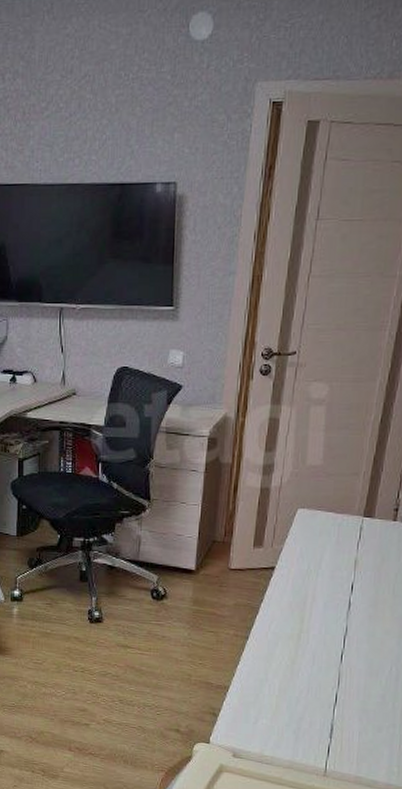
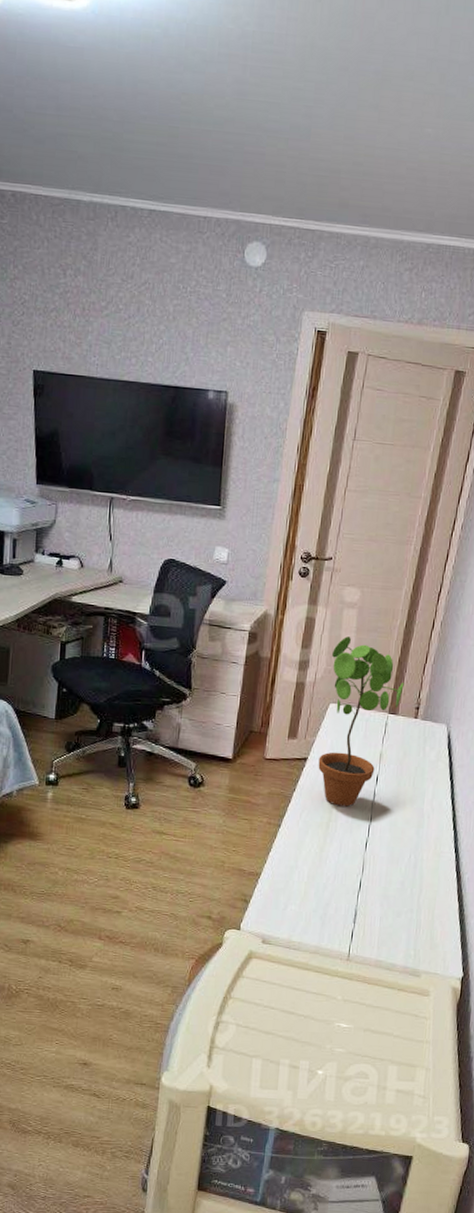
potted plant: none [287,436,381,617] -> present [318,636,404,807]

